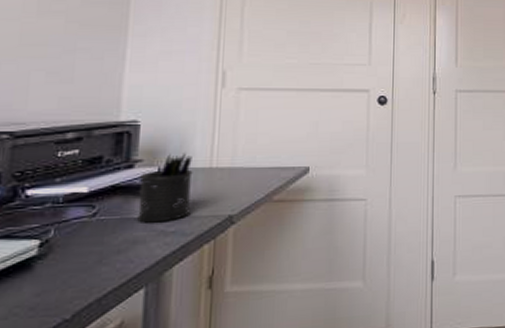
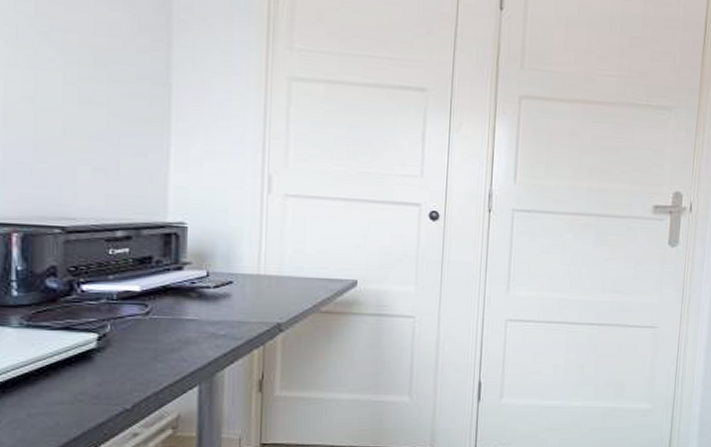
pen holder: present [136,153,193,223] -> none [187,257,241,325]

